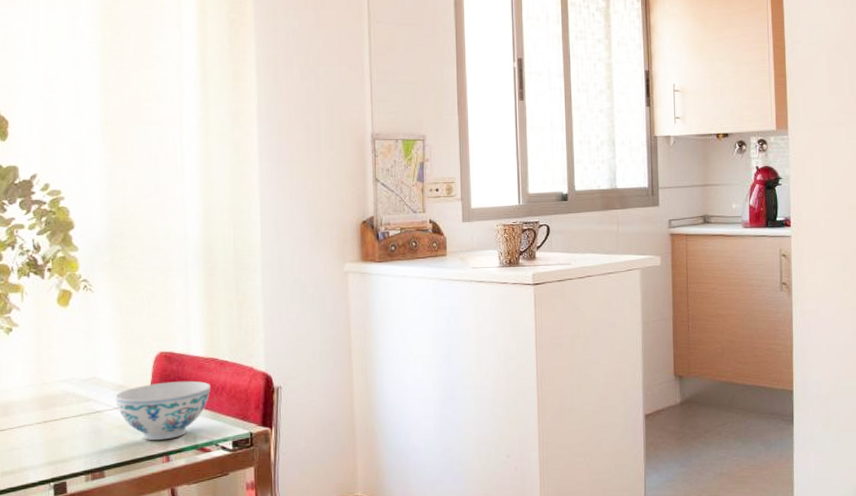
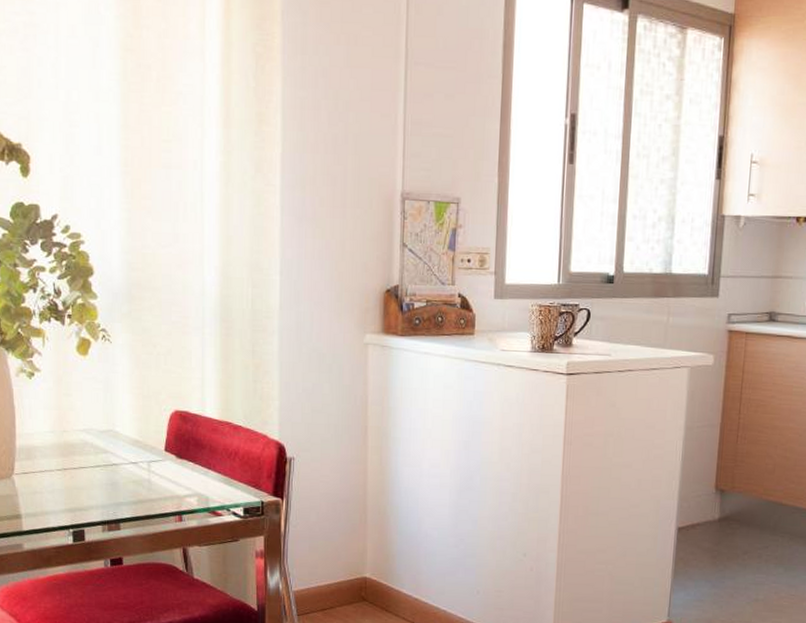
bowl: present [115,380,210,441] -> none [131,441,224,500]

